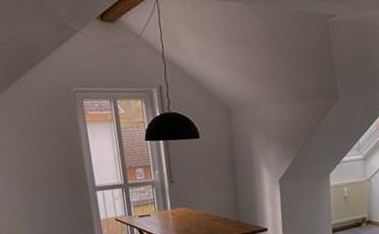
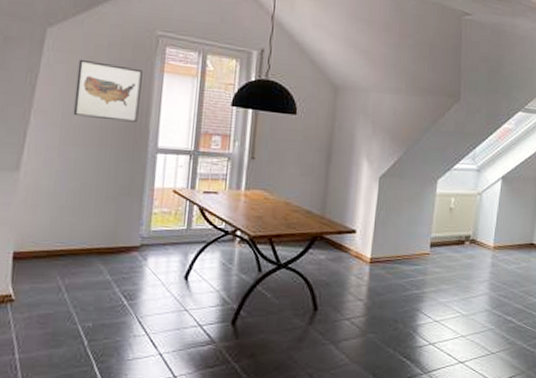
wall art: none [19,123,75,172] -> present [73,59,143,122]

